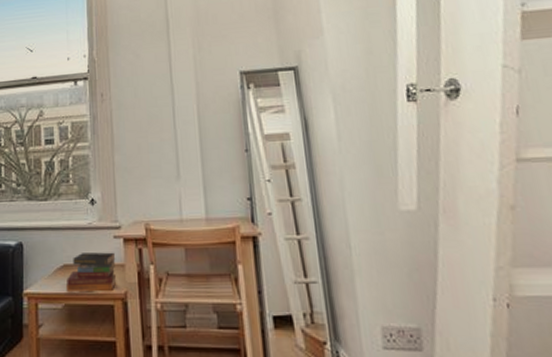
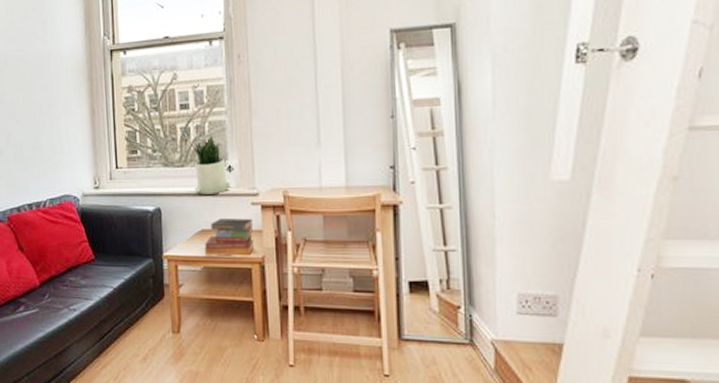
planter: none [55,170,94,228] -> present [191,136,232,195]

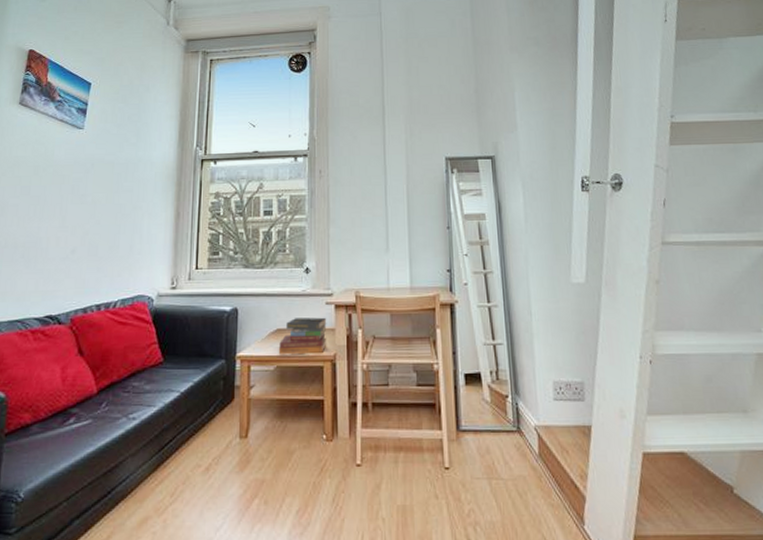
planter: present [191,136,232,195] -> none [272,240,308,295]

